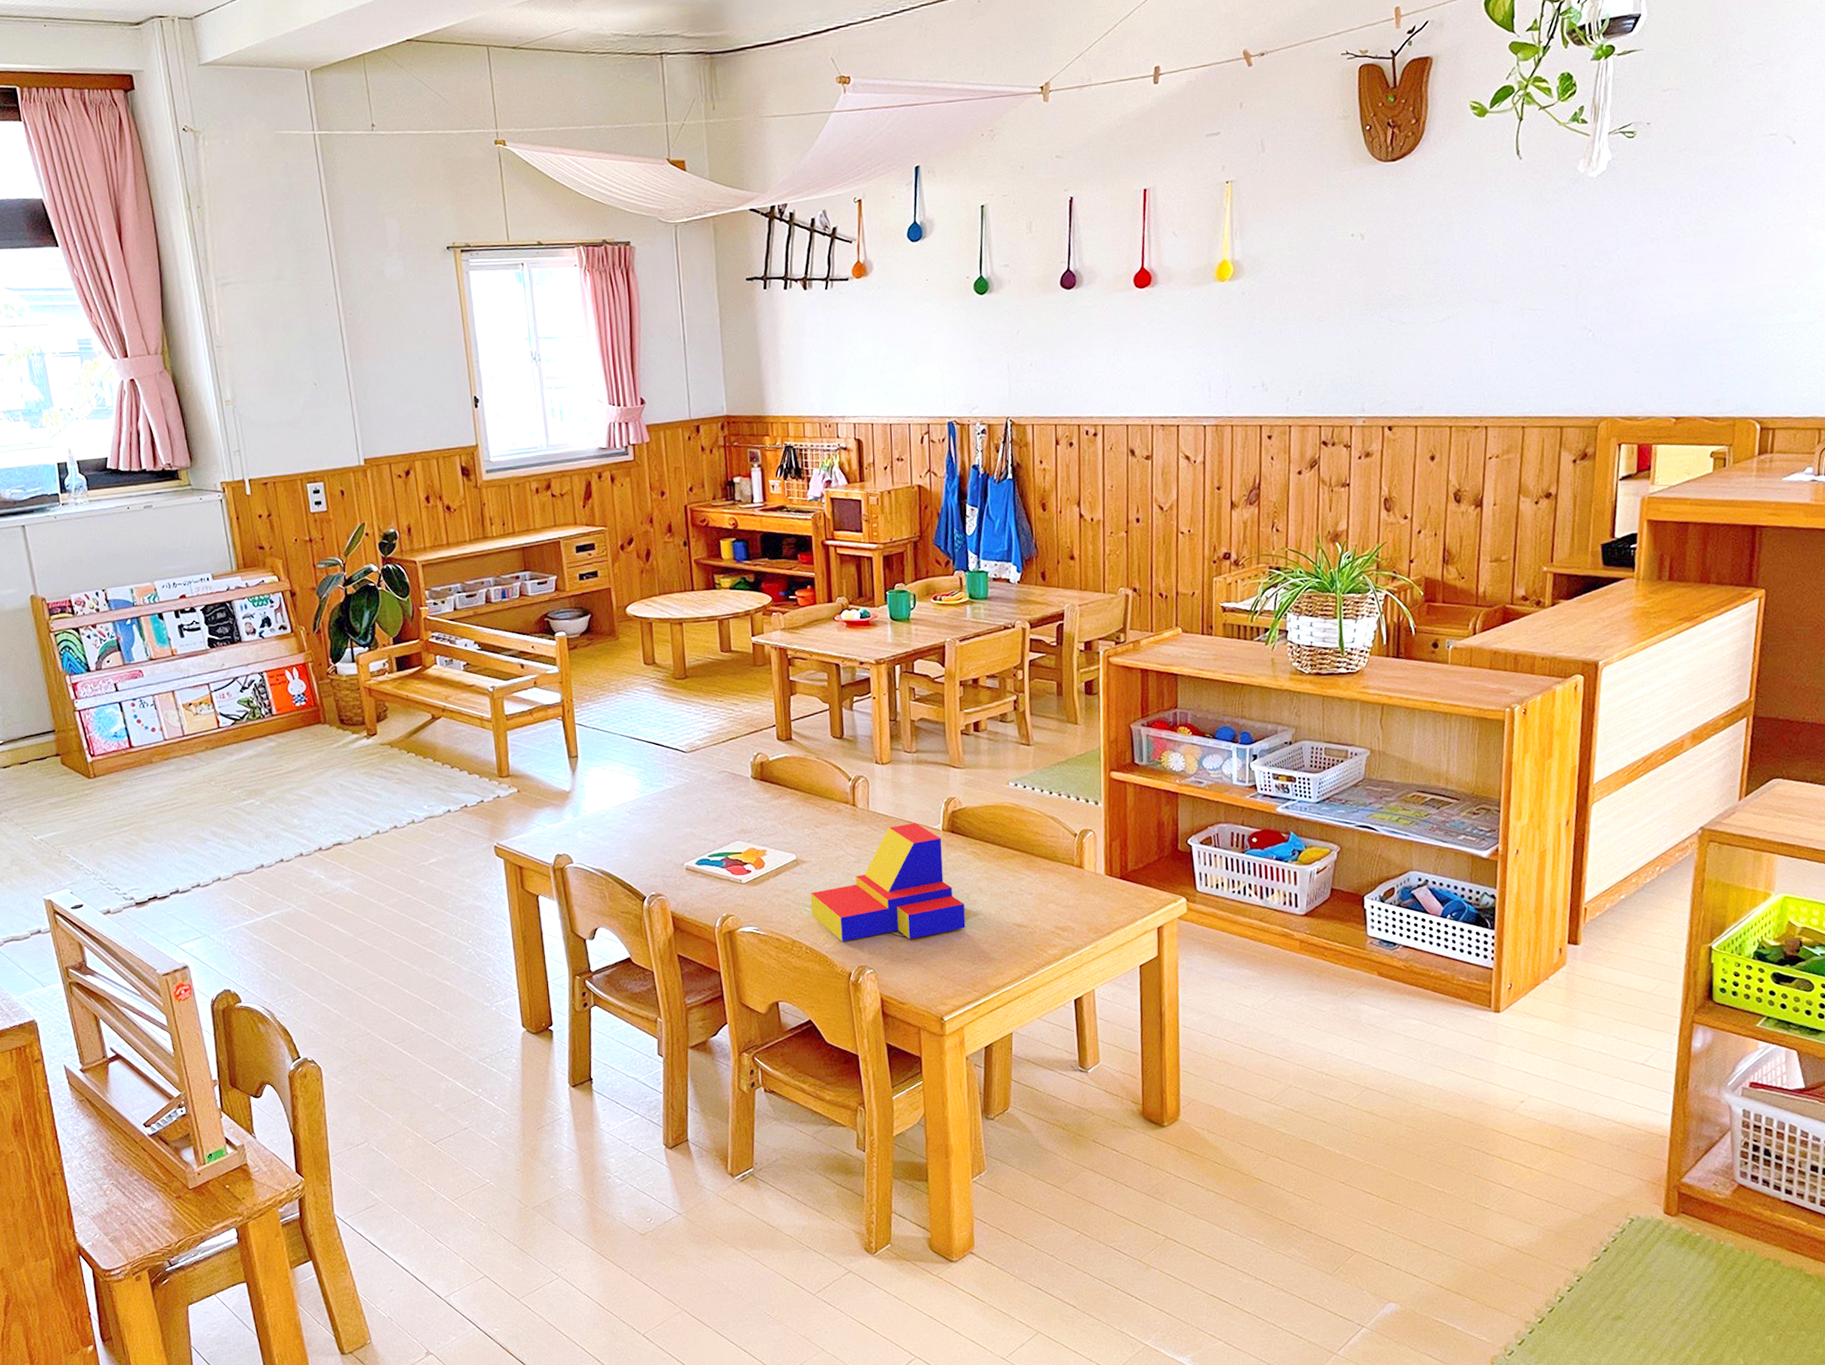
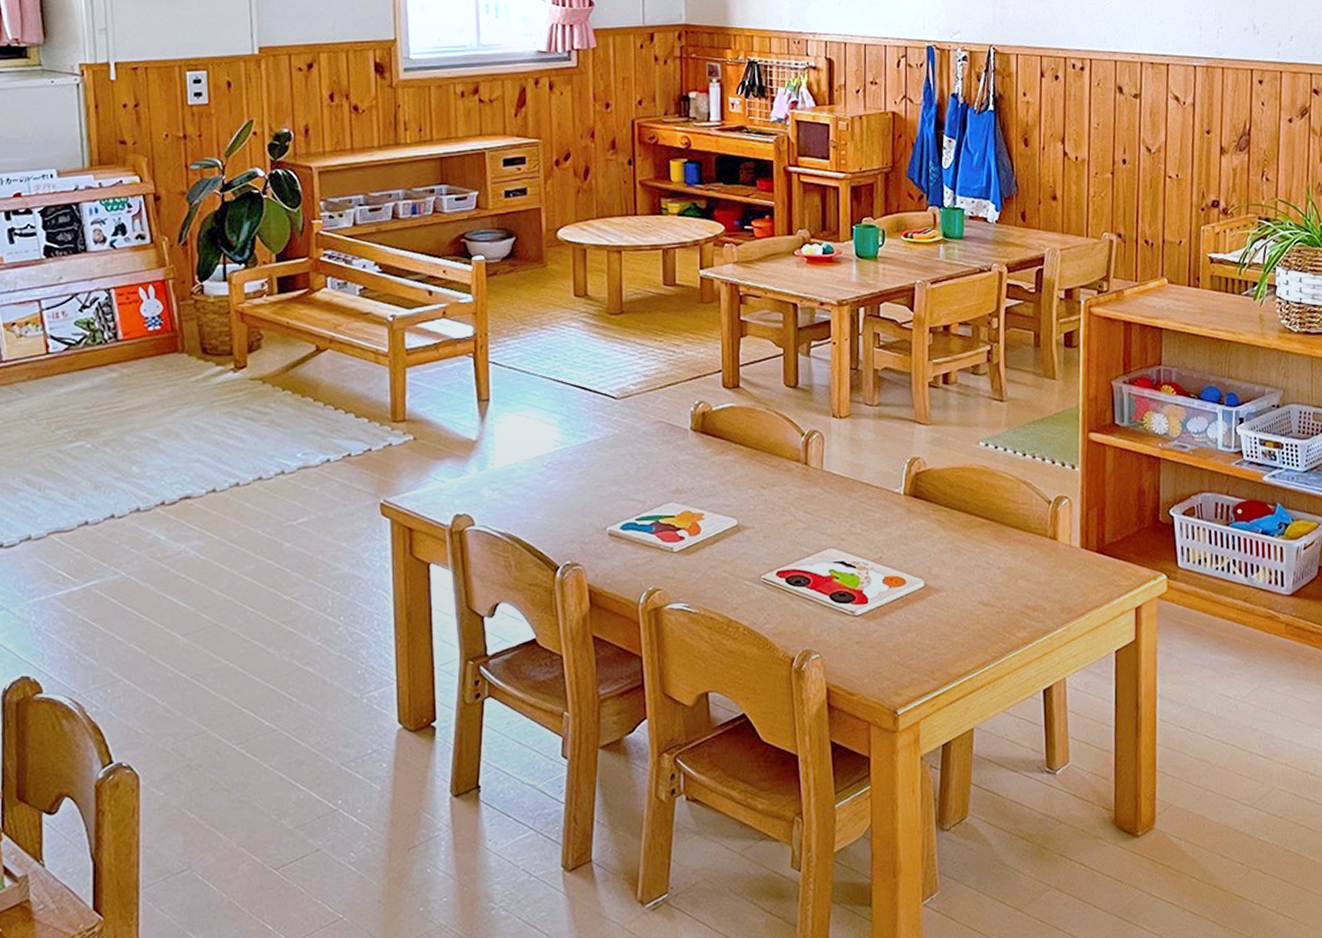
toy blocks: present [811,823,966,942] -> none [751,485,926,622]

